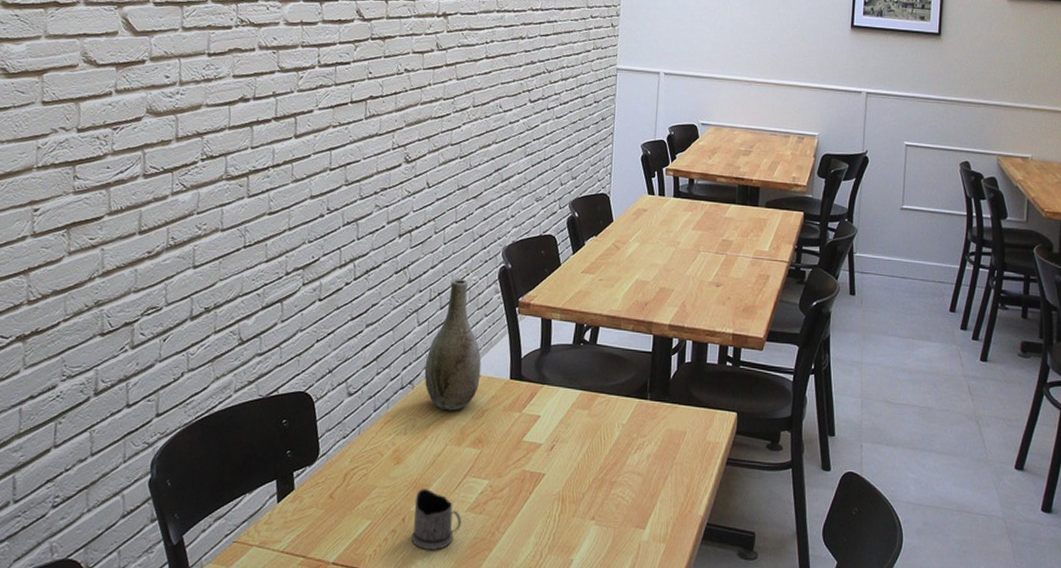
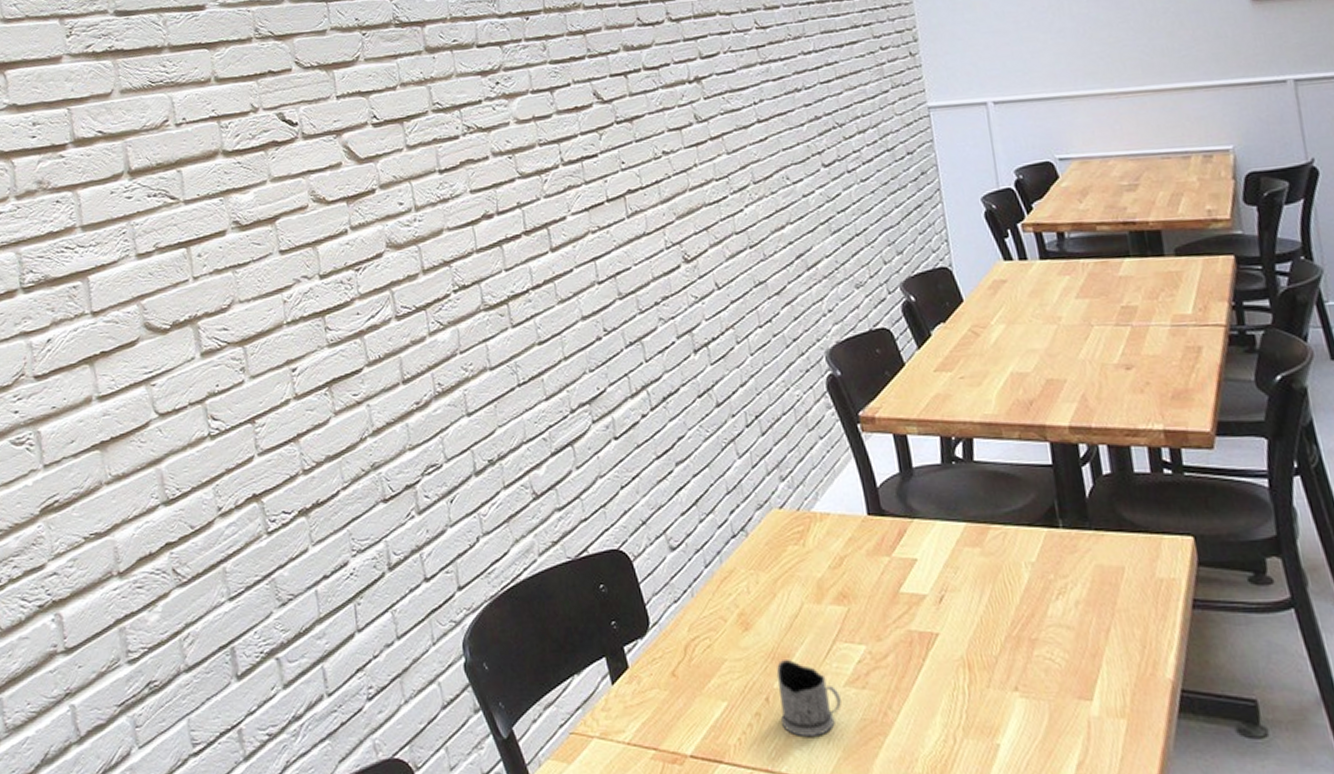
vase: present [424,279,482,411] -> none [756,395,830,561]

